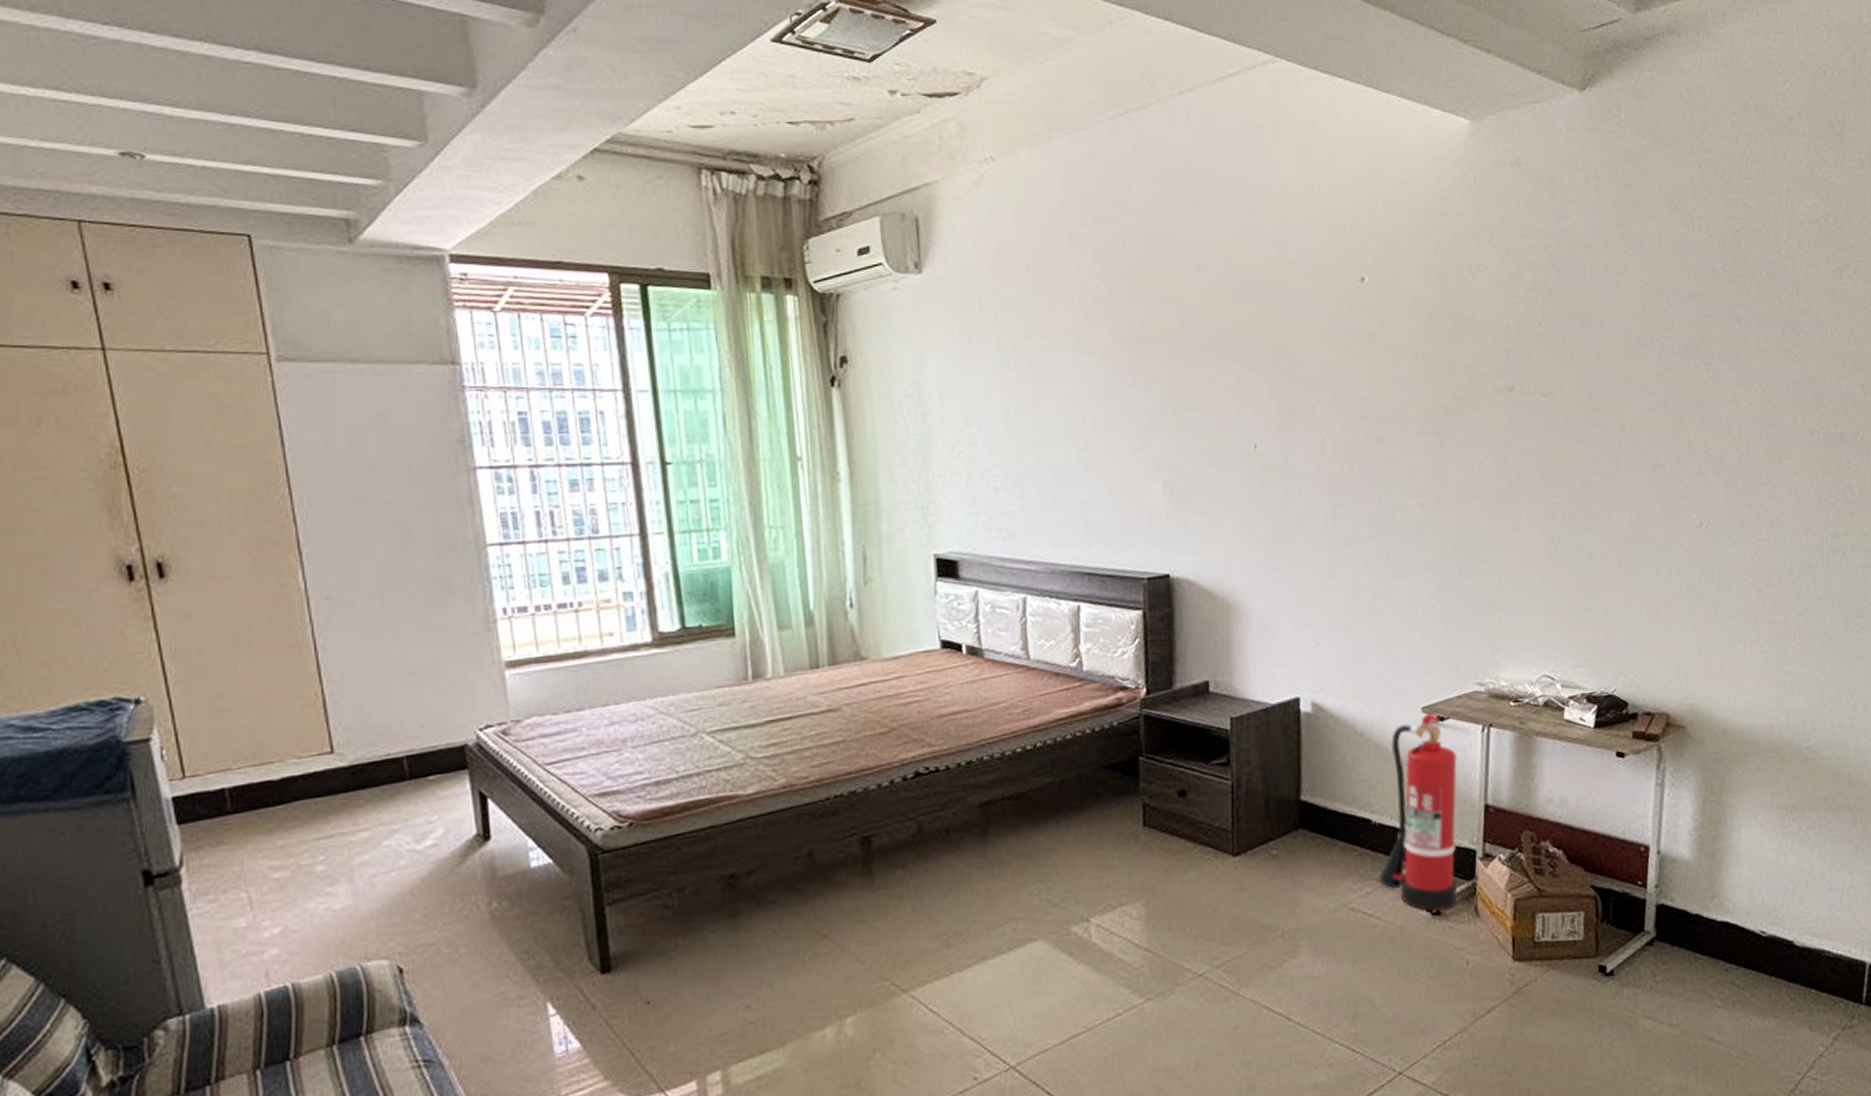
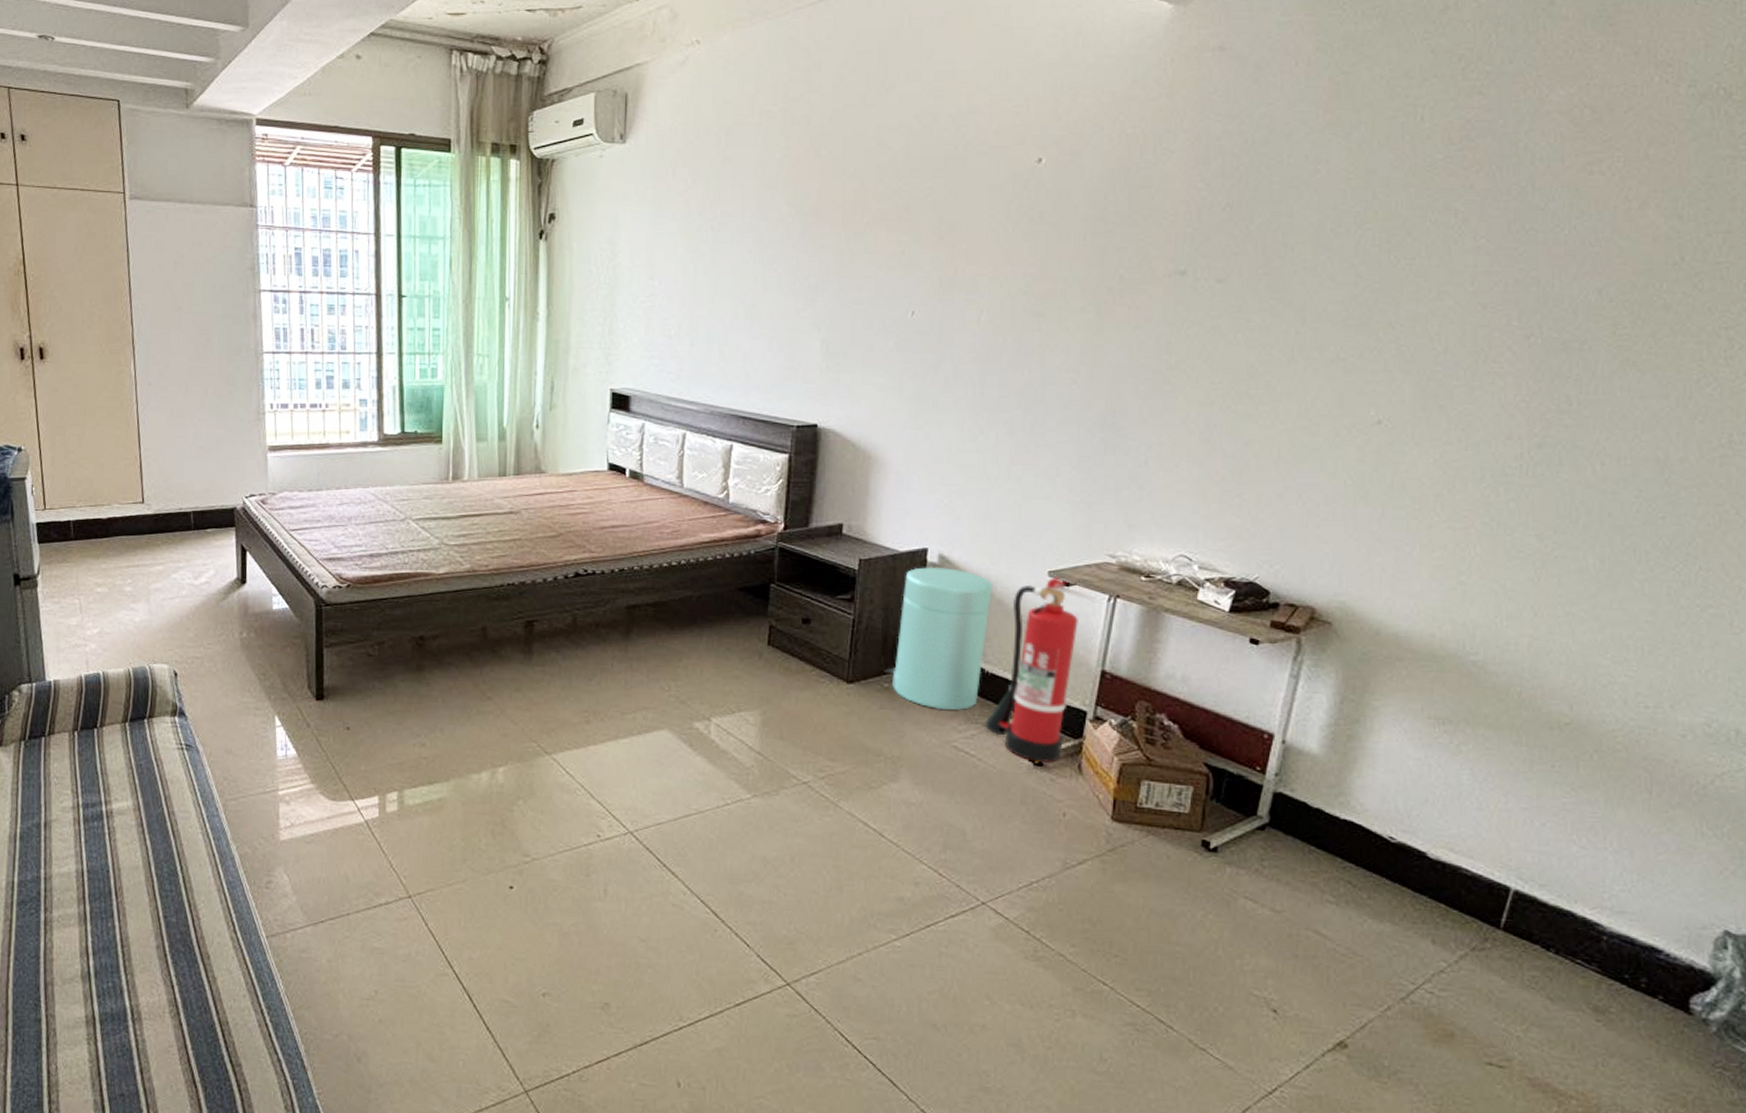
trash can: none [1270,716,1370,872] -> present [884,566,993,710]

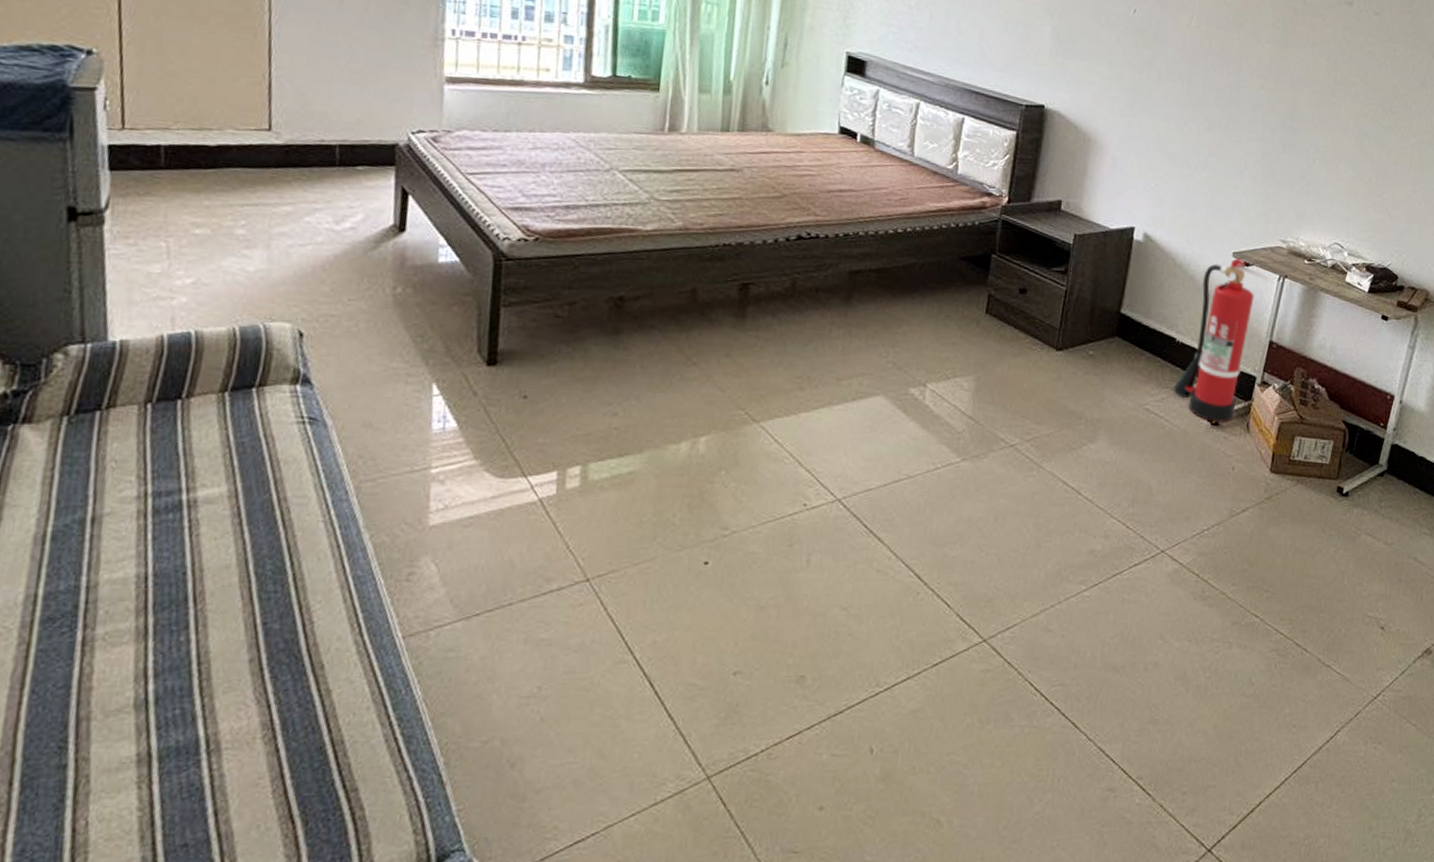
trash can: present [884,566,993,710] -> none [1090,243,1188,376]

